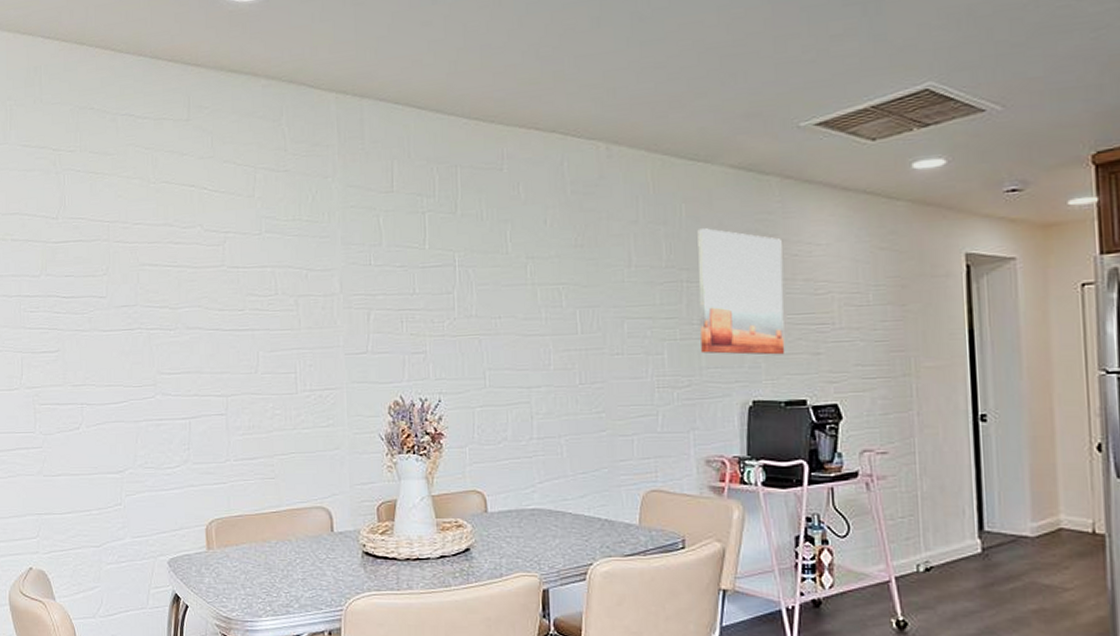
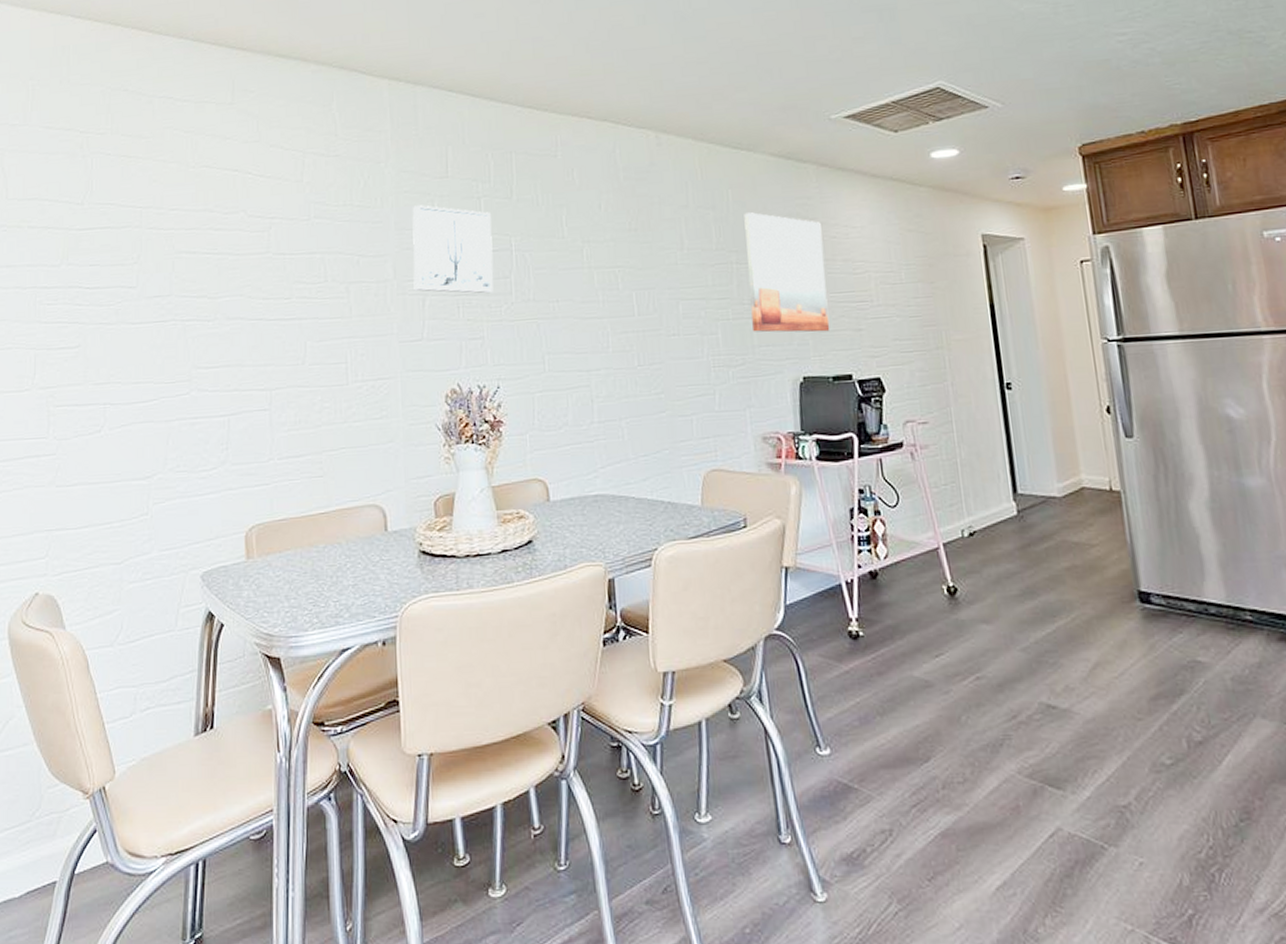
wall art: none [358,220,437,309] -> present [412,205,493,294]

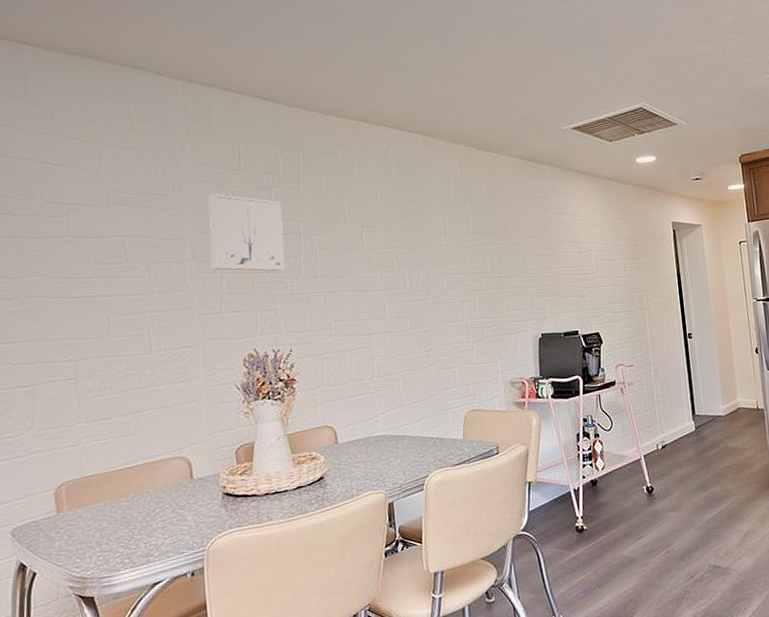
wall art: present [744,212,830,333] -> none [495,203,562,300]

